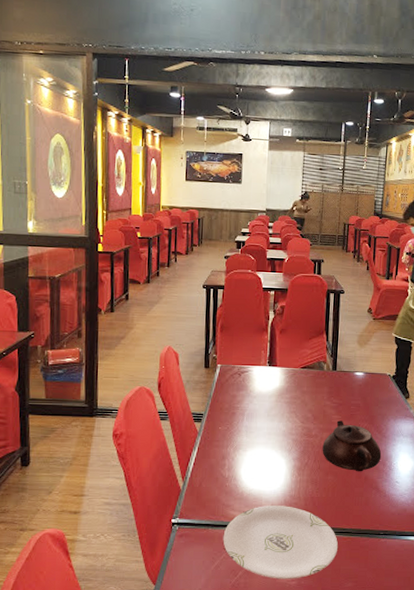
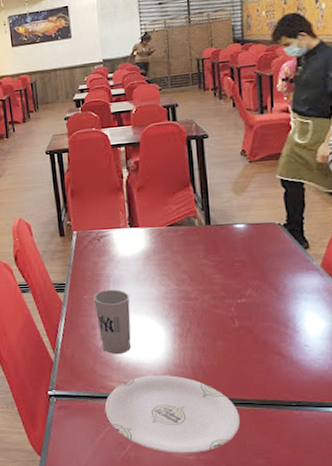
cup: none [227,423,259,485] -> present [93,290,132,355]
teapot: present [322,420,382,472] -> none [205,280,282,336]

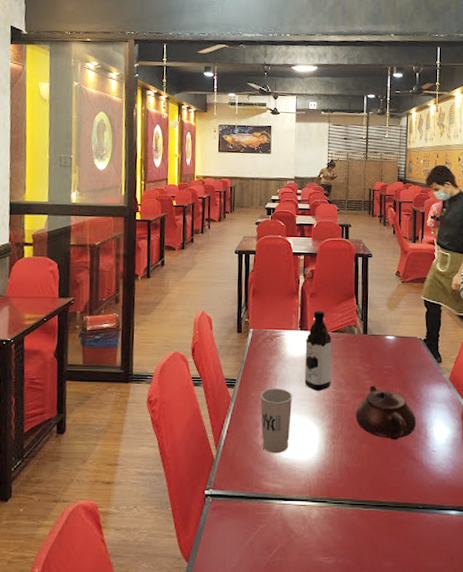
plate: present [104,375,241,454] -> none [257,476,376,558]
water bottle: none [137,204,173,289] -> present [304,311,332,391]
teapot: none [205,280,282,336] -> present [356,386,416,440]

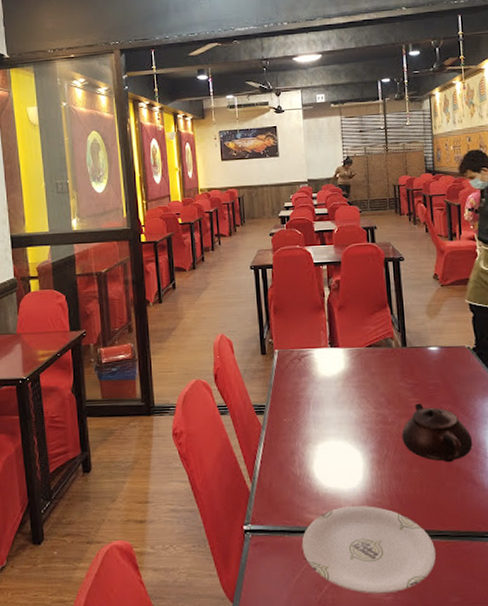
plate: none [257,476,376,558] -> present [301,506,437,594]
cup: present [260,389,292,454] -> none [293,413,330,483]
water bottle: present [304,311,332,391] -> none [338,324,371,413]

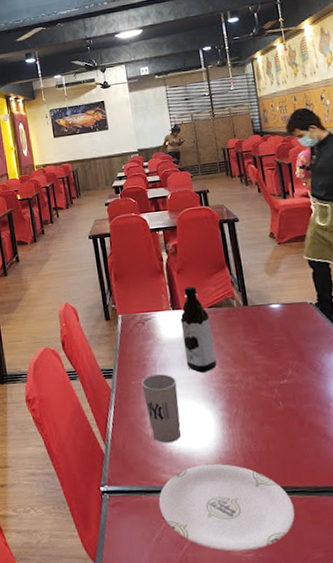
cup: none [293,413,330,483] -> present [141,374,182,444]
water bottle: none [338,324,371,413] -> present [180,286,217,373]
teapot: present [402,403,473,463] -> none [250,361,324,419]

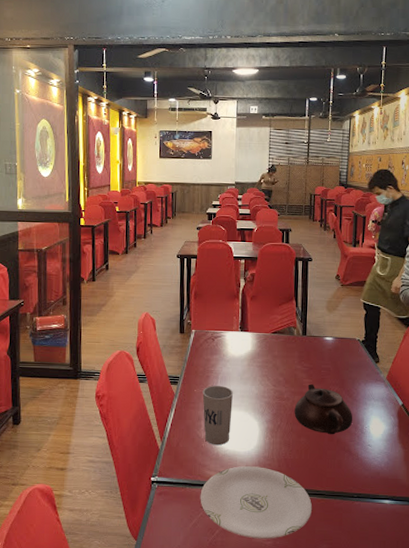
water bottle: present [180,286,217,373] -> none [245,313,272,388]
teapot: none [250,361,324,419] -> present [294,384,353,435]

